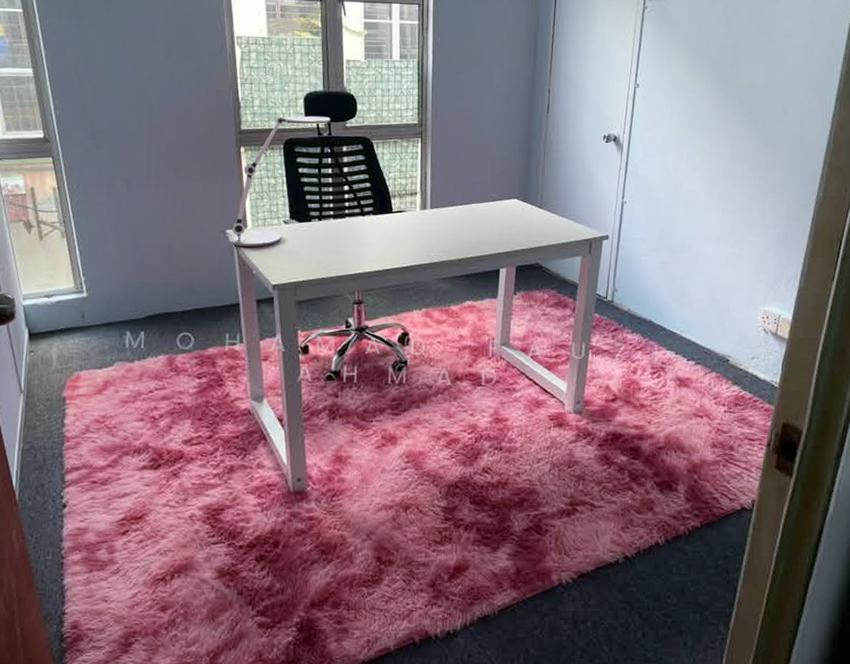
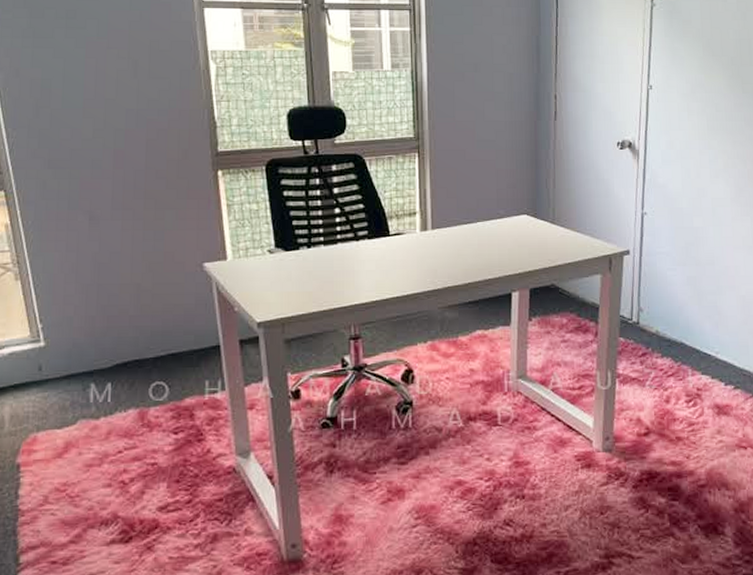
desk lamp: present [228,116,331,247] -> none [205,133,318,281]

